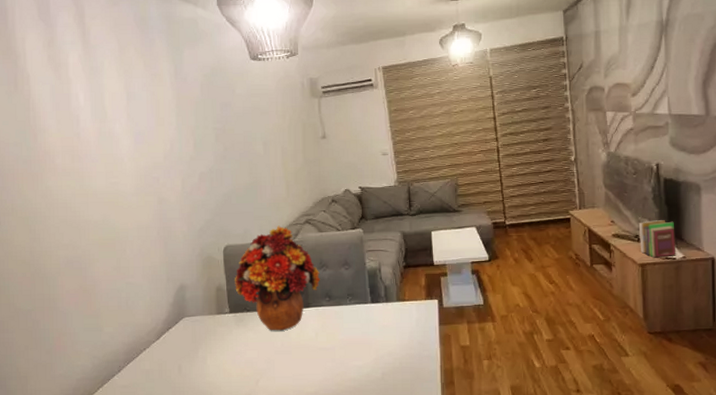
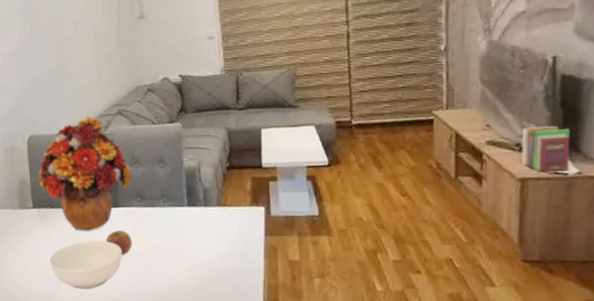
bowl: none [246,339,314,386] -> present [49,240,122,289]
fruit: none [298,328,323,351] -> present [105,230,133,255]

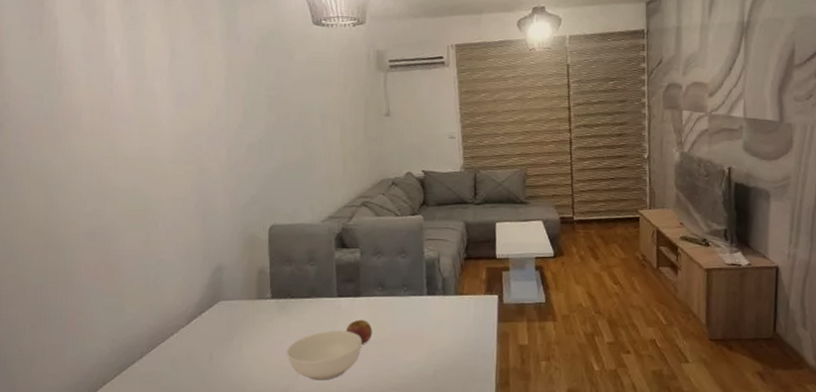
flower arrangement: present [38,116,132,231] -> none [278,206,374,321]
books: present [521,126,571,172] -> none [707,225,743,264]

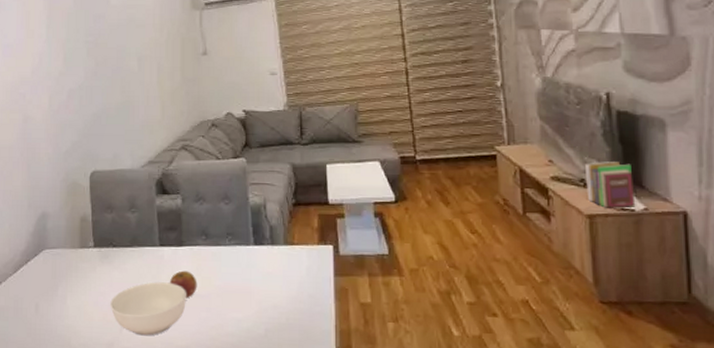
books: none [707,225,743,264] -> present [584,162,636,208]

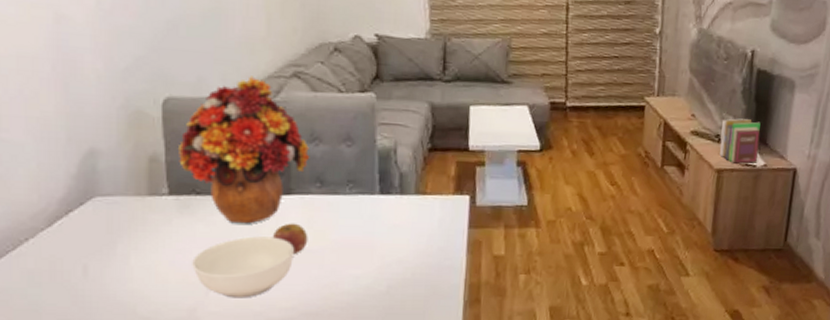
flower arrangement: none [100,151,197,272] -> present [177,76,310,224]

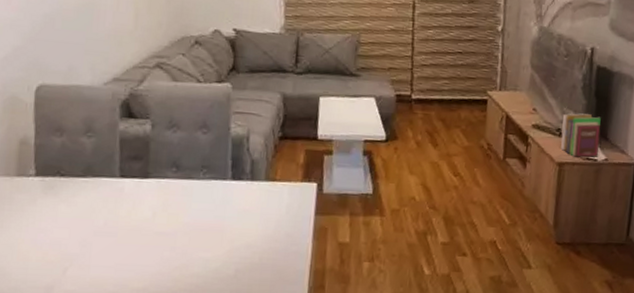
flower arrangement: present [177,76,310,224] -> none [46,66,168,206]
bowl: present [192,236,294,298] -> none [52,217,148,278]
fruit: present [272,223,308,254] -> none [128,205,163,235]

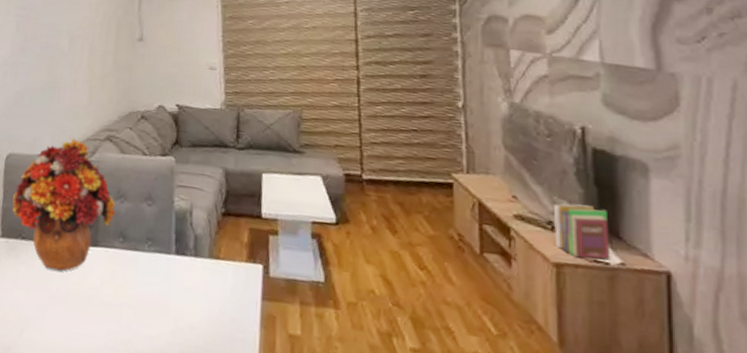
flower arrangement: none [46,66,168,206] -> present [11,138,116,271]

